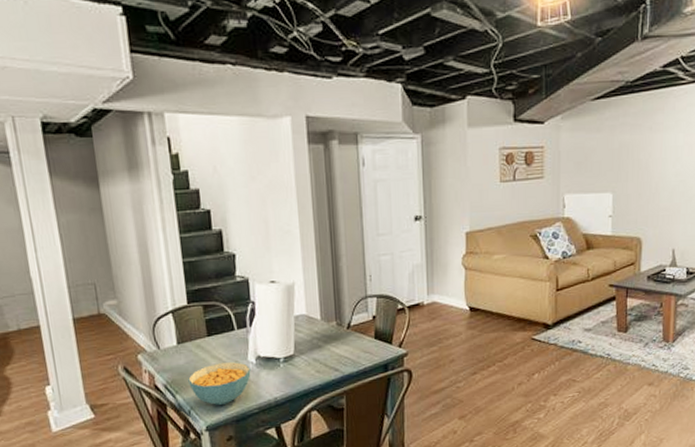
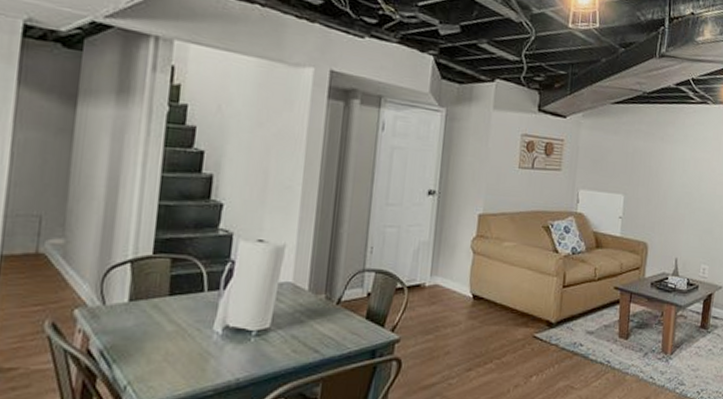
cereal bowl: present [188,362,251,405] -> none [132,330,214,382]

